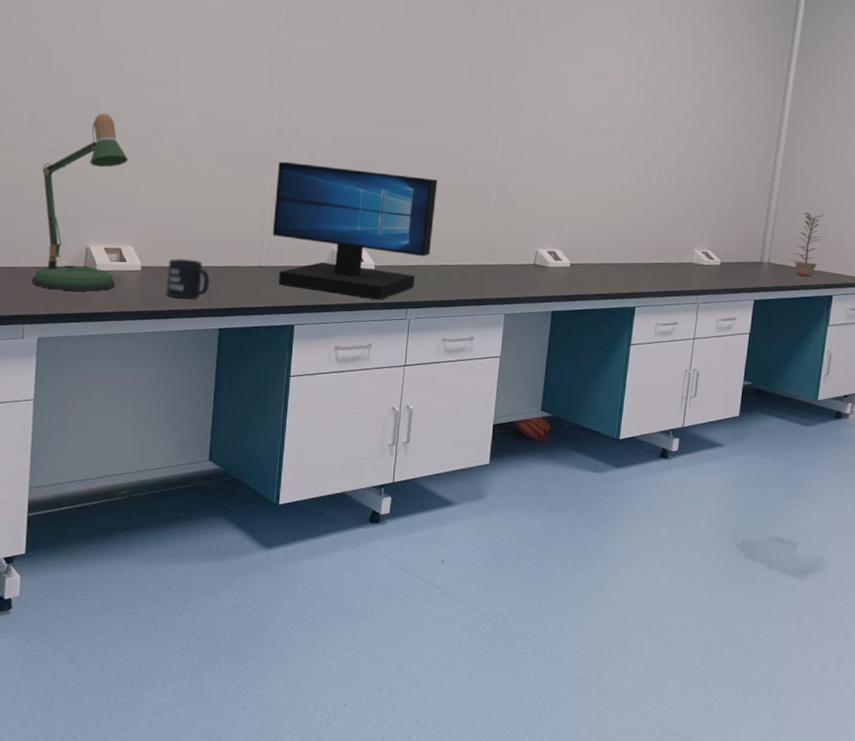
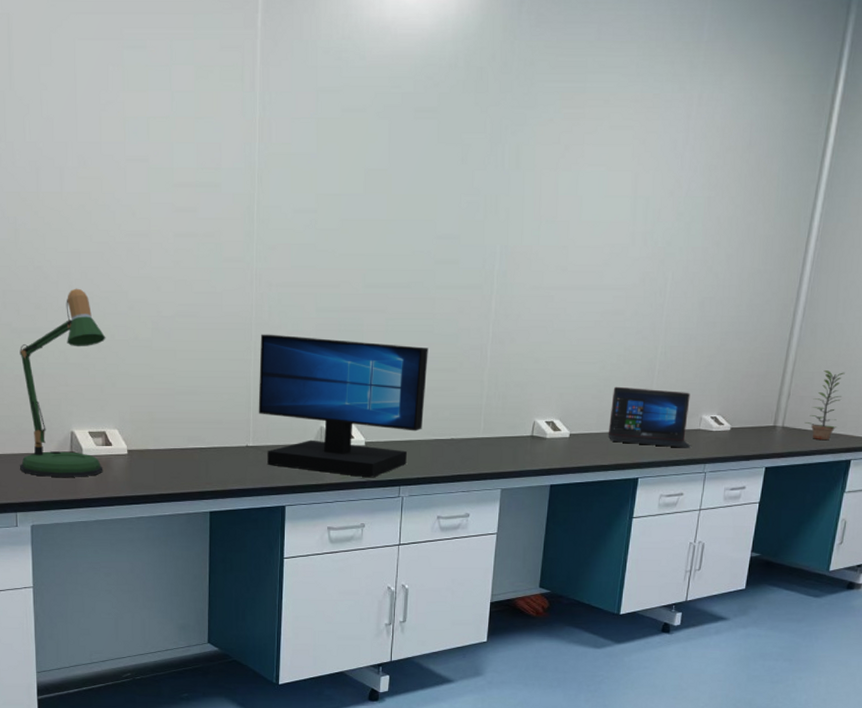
mug: present [166,259,211,299] -> none [154,441,198,482]
laptop: none [606,221,684,280] -> present [608,386,691,448]

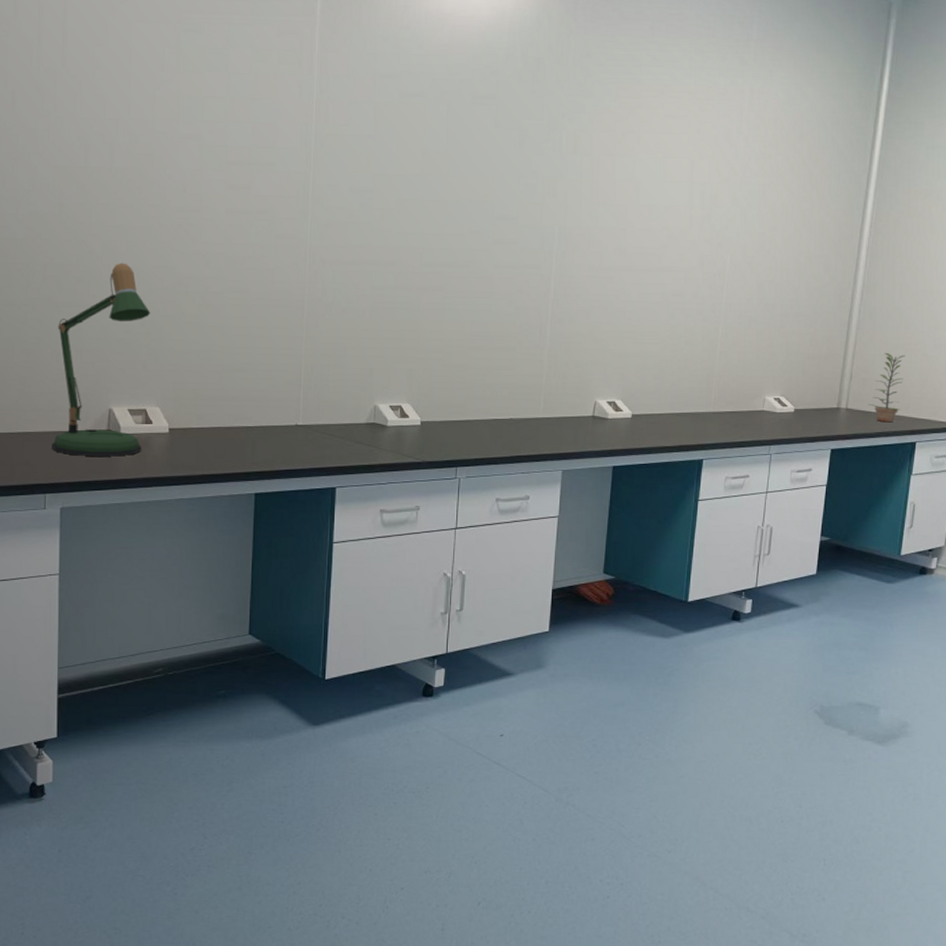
monitor: present [258,334,428,478] -> none [309,311,486,459]
laptop: present [608,386,691,448] -> none [670,367,755,430]

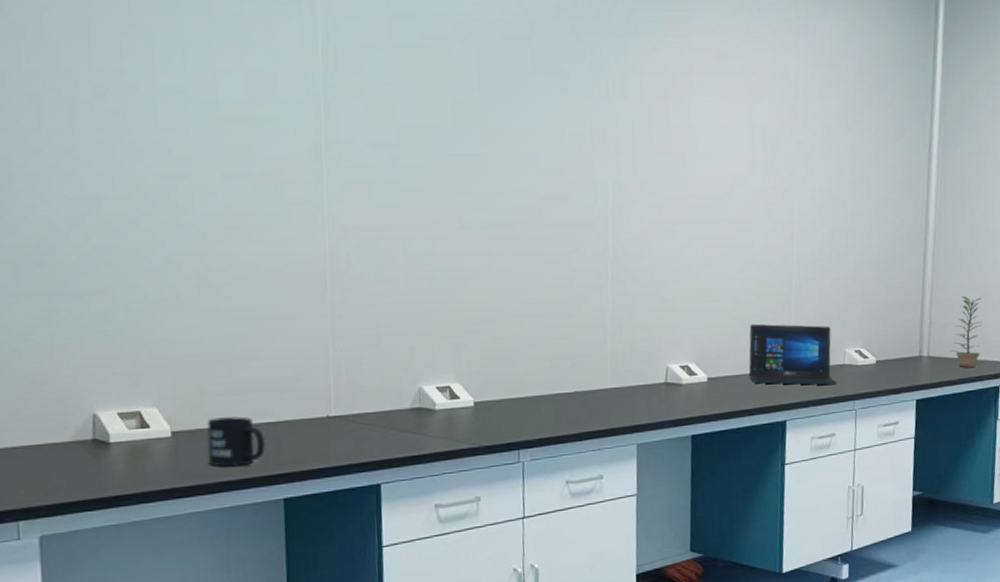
desk lamp: present [52,262,151,457] -> none [18,240,139,473]
mug: none [196,419,244,462] -> present [207,416,266,467]
laptop: none [670,367,755,430] -> present [748,323,838,386]

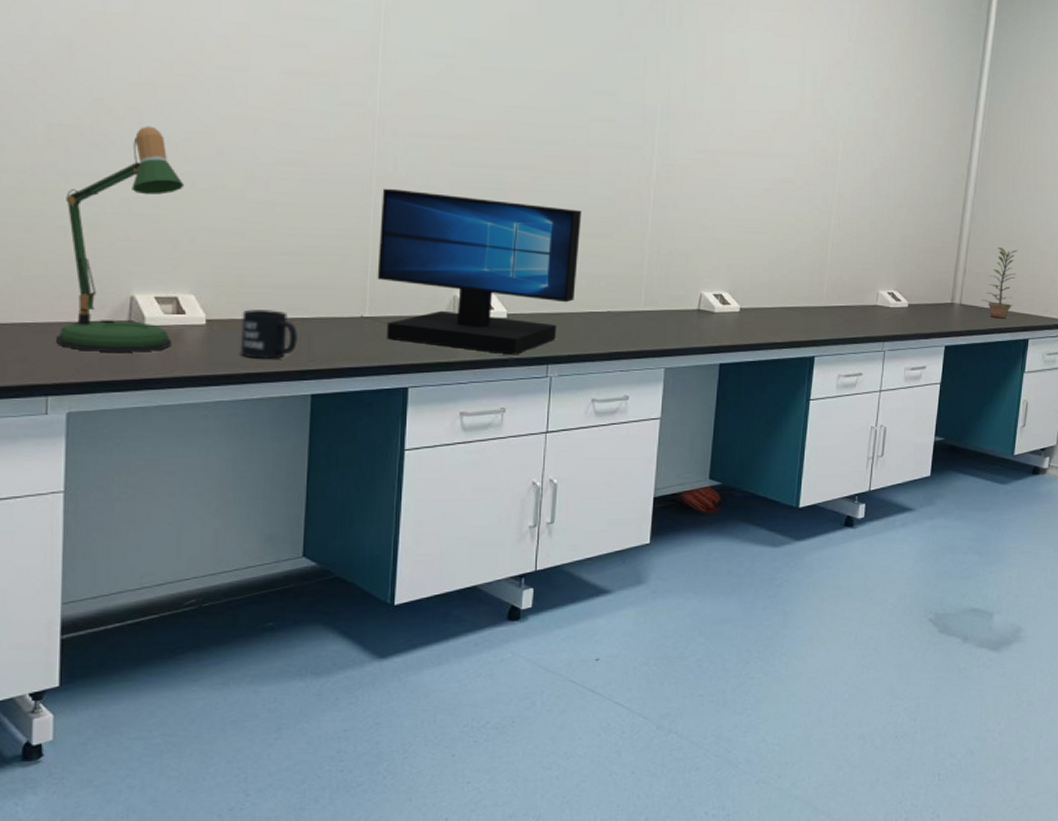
desk lamp: none [18,240,139,473] -> present [56,126,185,352]
monitor: none [337,284,541,443] -> present [377,188,582,355]
laptop: present [748,323,838,386] -> none [781,258,869,325]

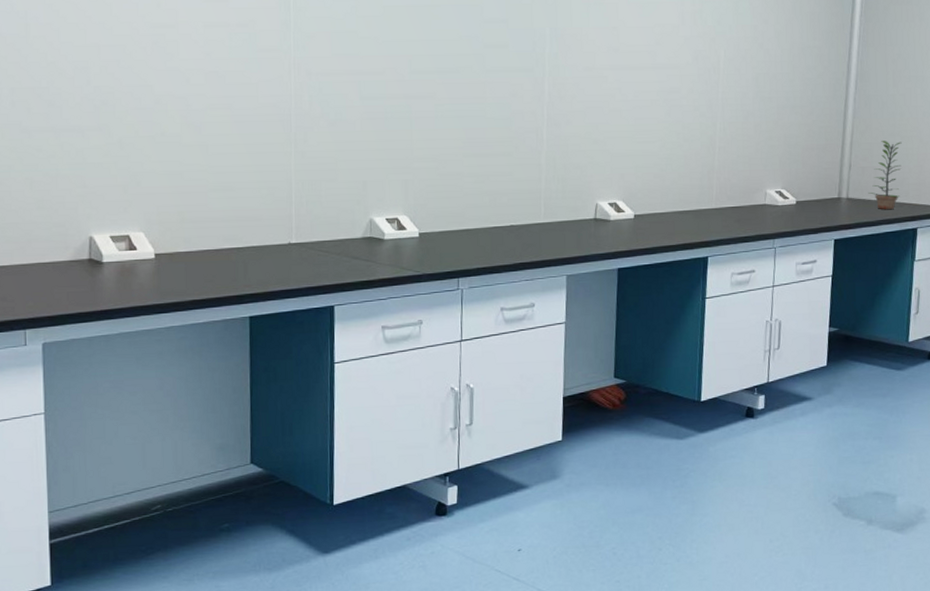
desk lamp: present [56,126,185,352] -> none [30,83,129,288]
mug: present [240,309,299,359] -> none [185,242,236,287]
monitor: present [377,188,582,355] -> none [300,124,482,271]

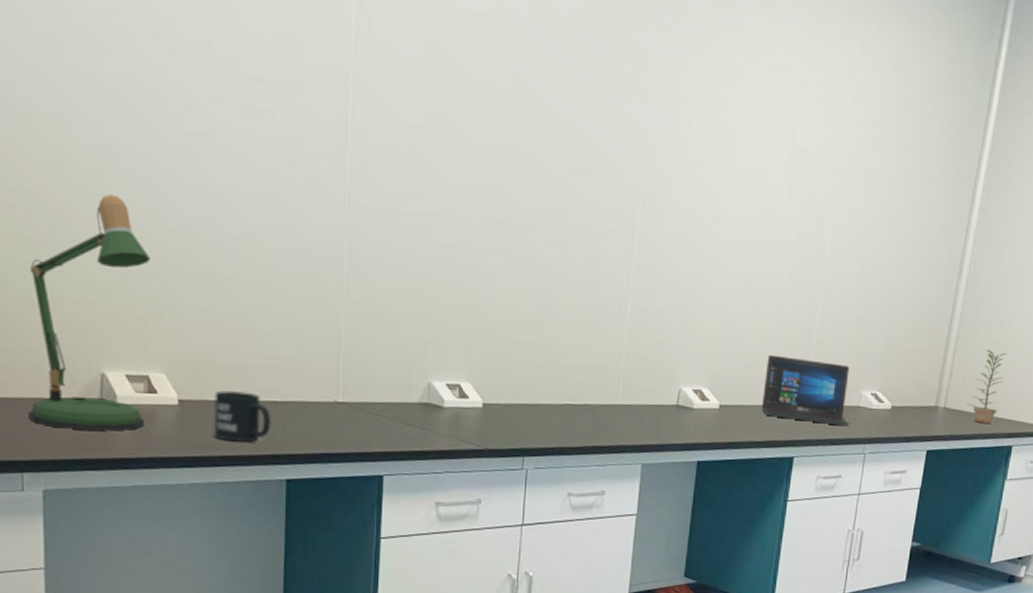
desk lamp: none [30,83,129,288] -> present [29,194,151,431]
mug: none [185,242,236,287] -> present [213,390,272,442]
laptop: none [673,164,758,224] -> present [761,354,850,427]

